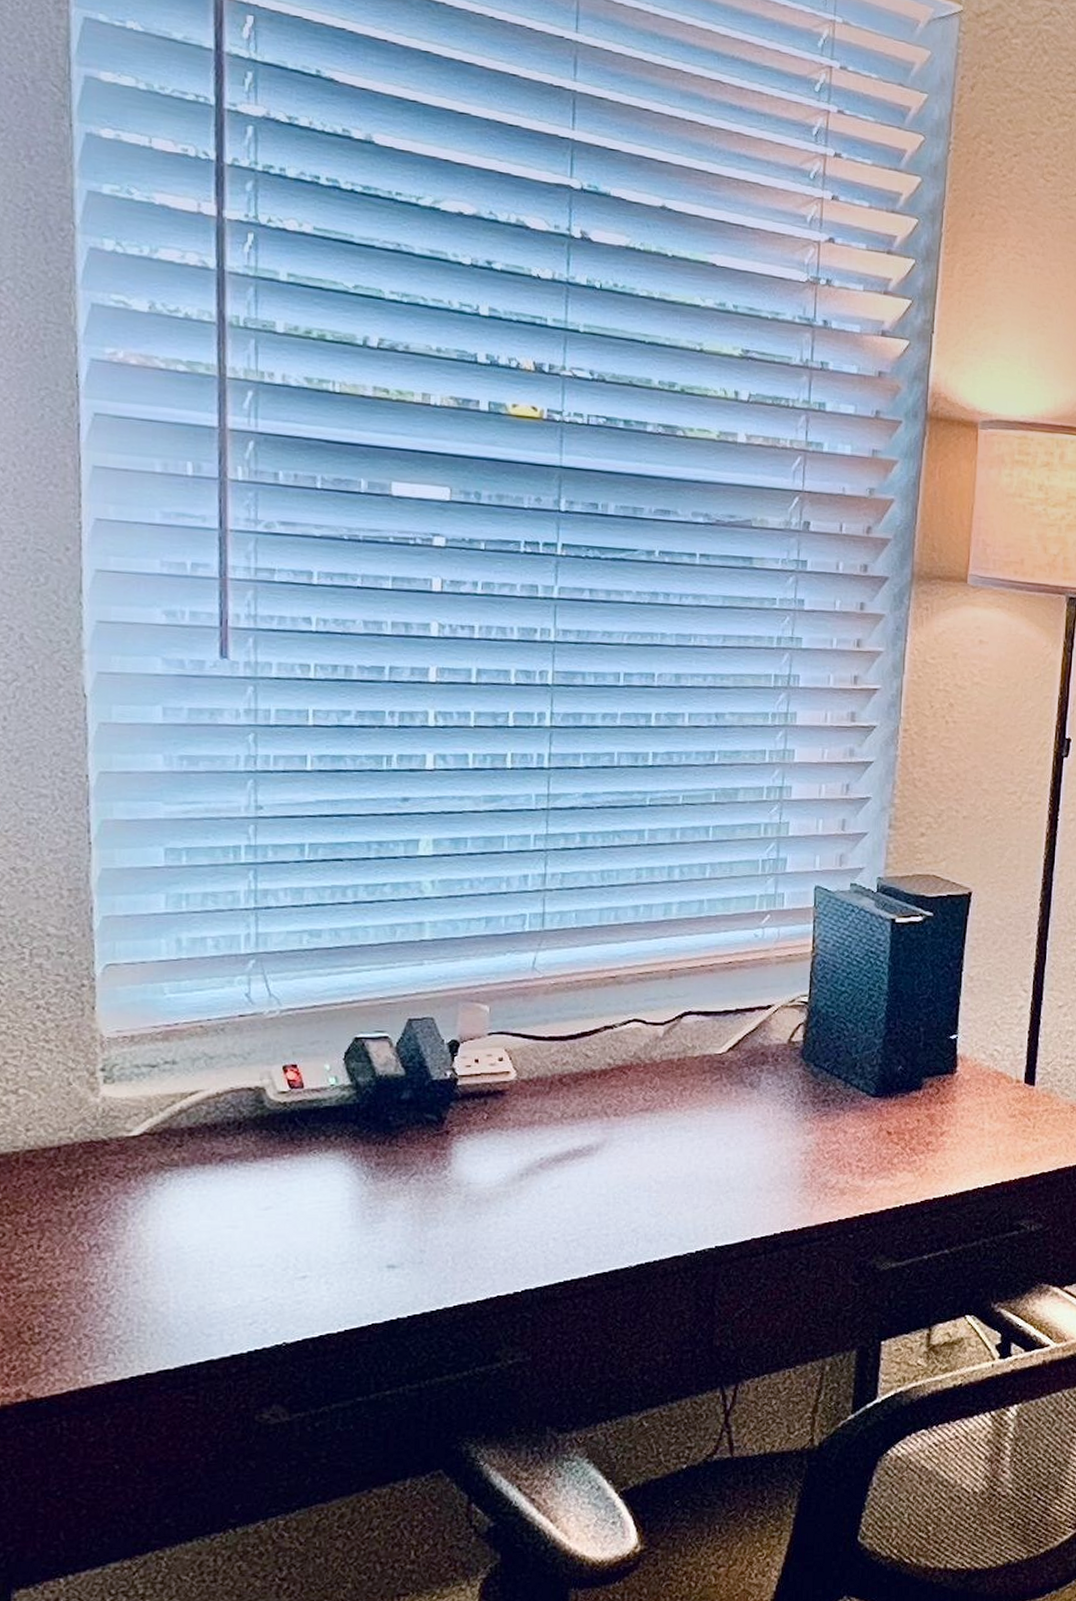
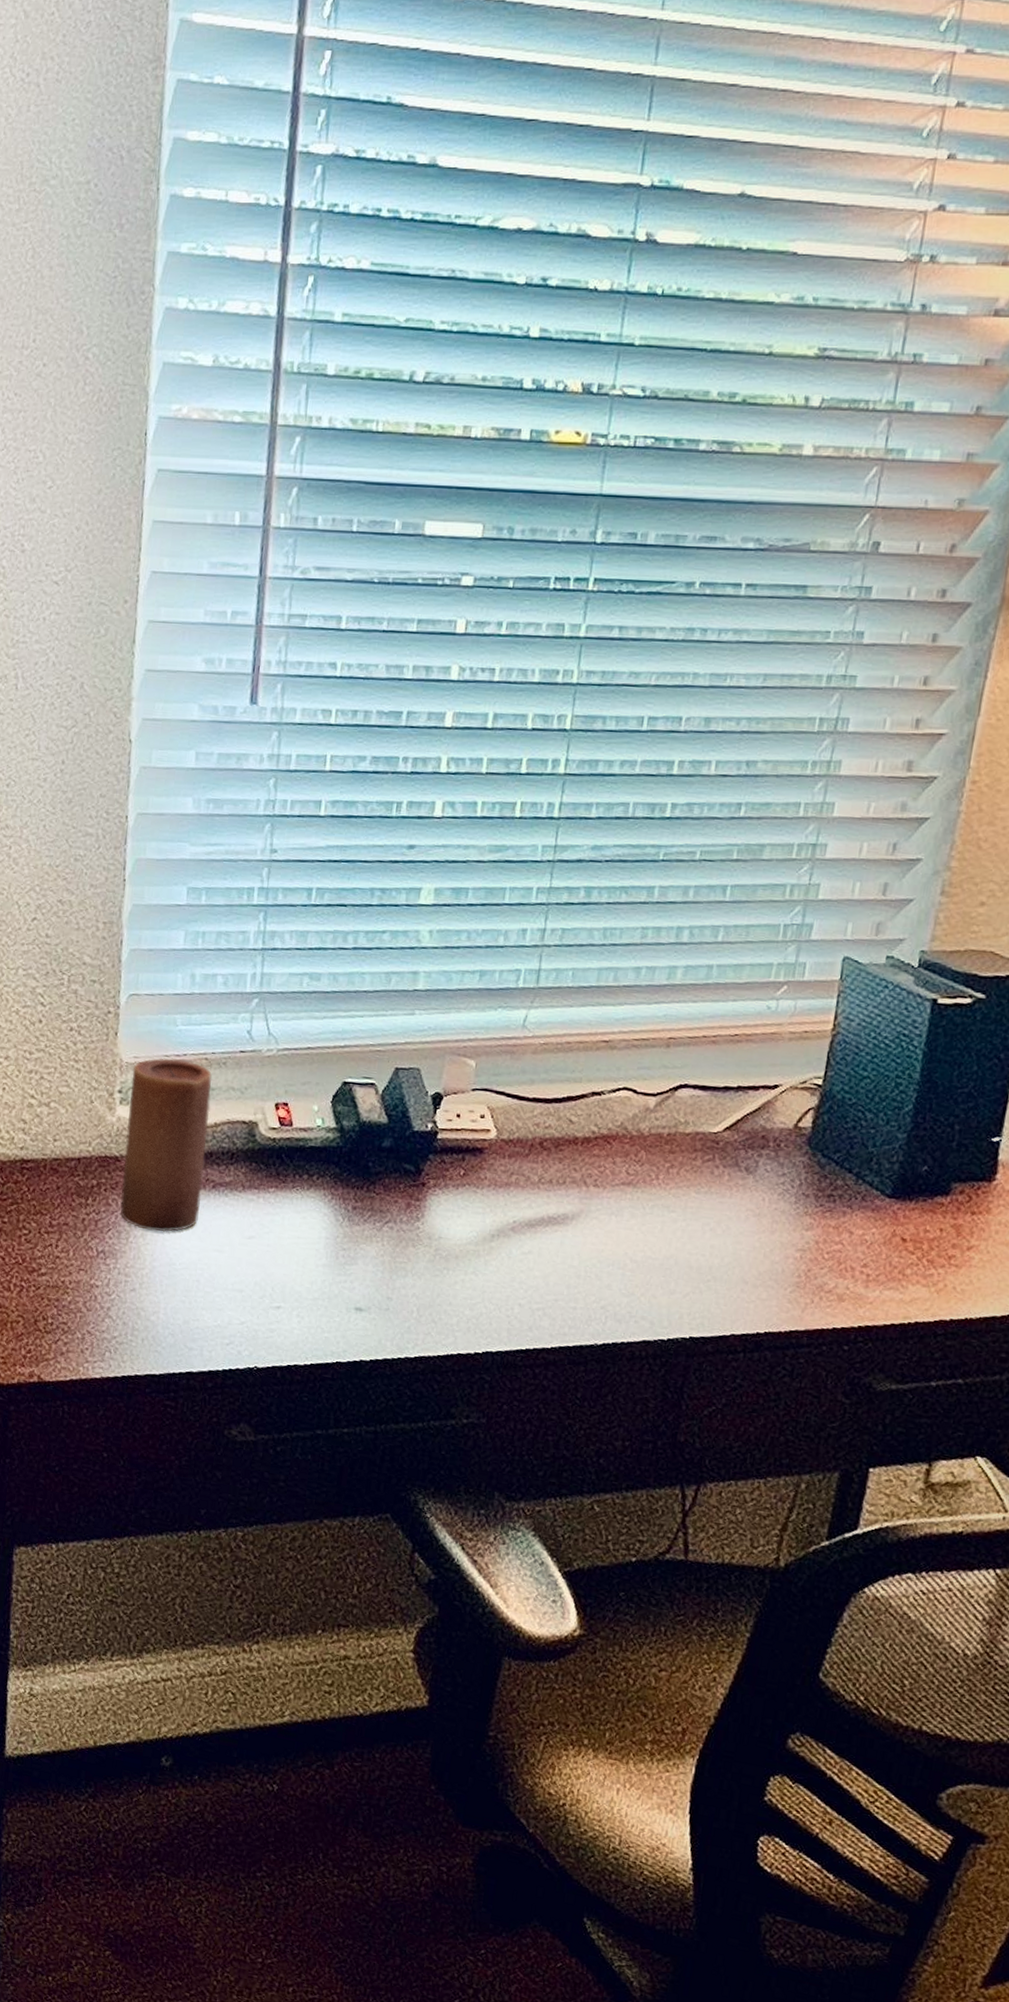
candle: none [112,1029,210,1215] -> present [119,1057,212,1232]

